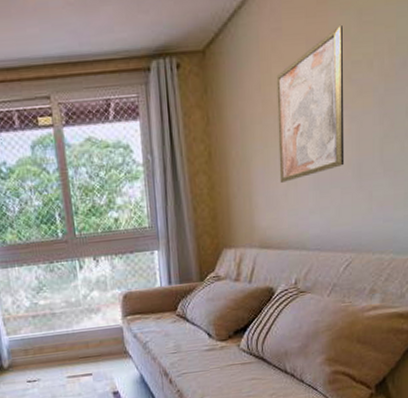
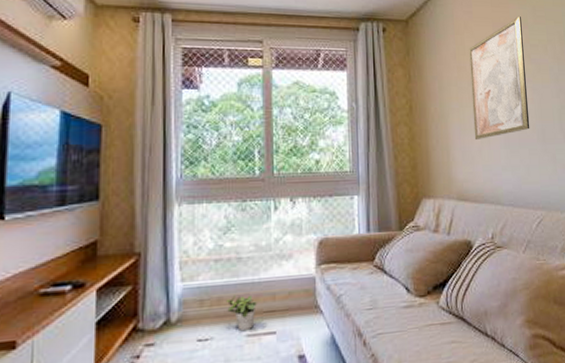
potted plant: none [46,344,74,374] -> present [225,295,258,332]

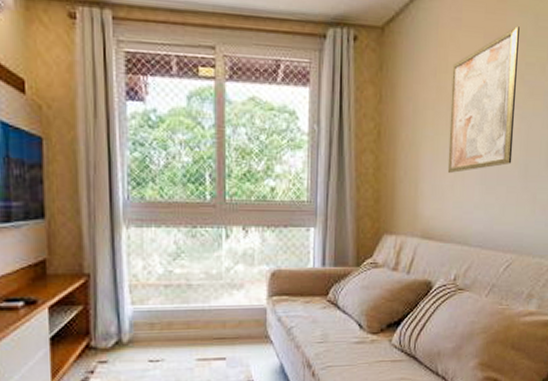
potted plant: present [225,295,258,332] -> none [176,320,208,356]

